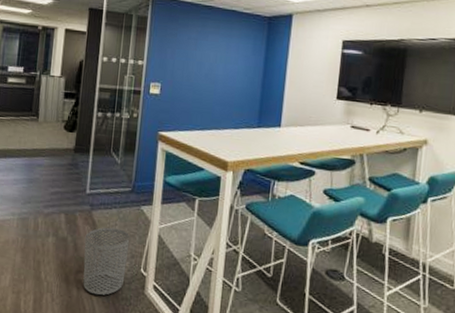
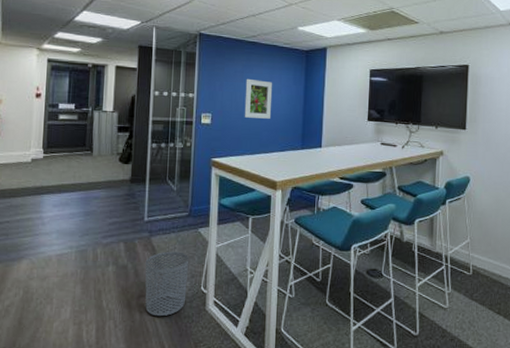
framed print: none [195,46,230,92] -> present [244,78,273,119]

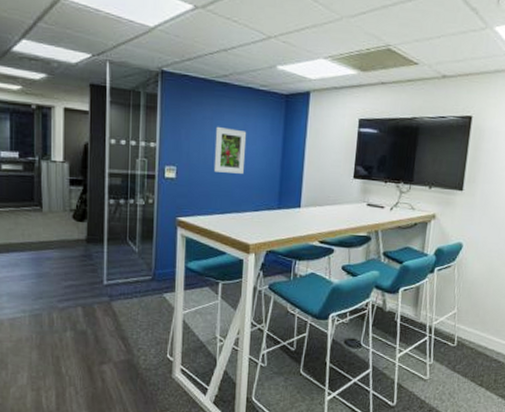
waste bin: present [145,251,190,317] -> none [106,317,154,384]

